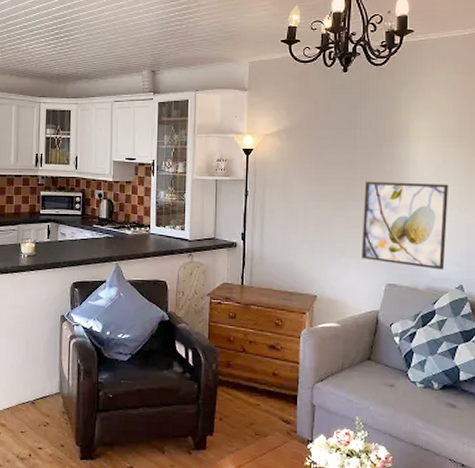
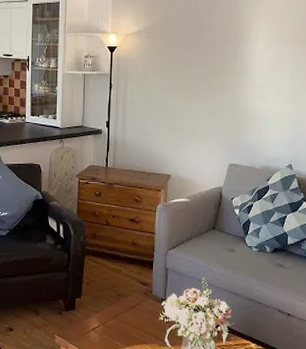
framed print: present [362,181,448,270] -> none [209,75,281,151]

